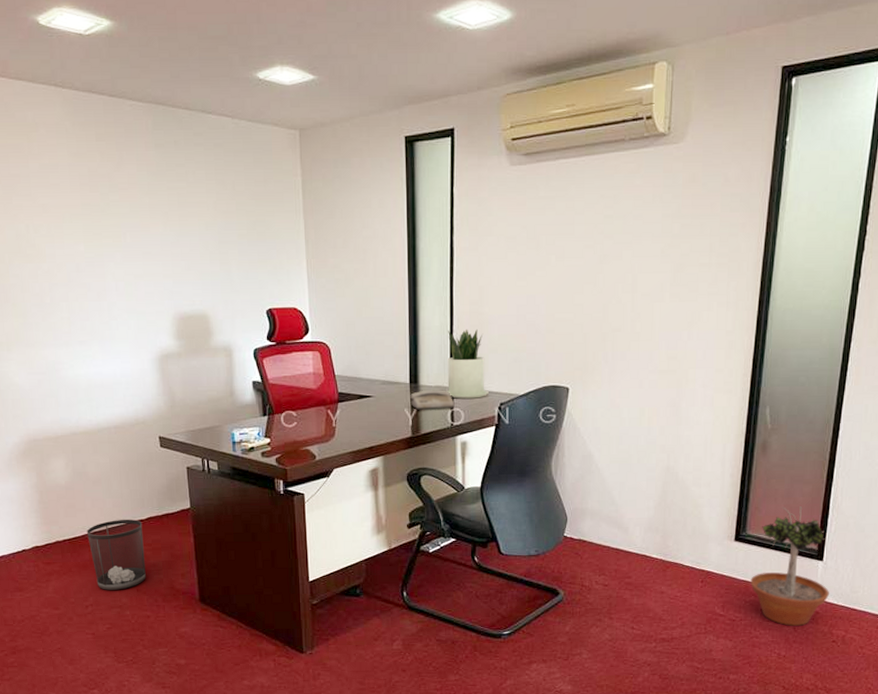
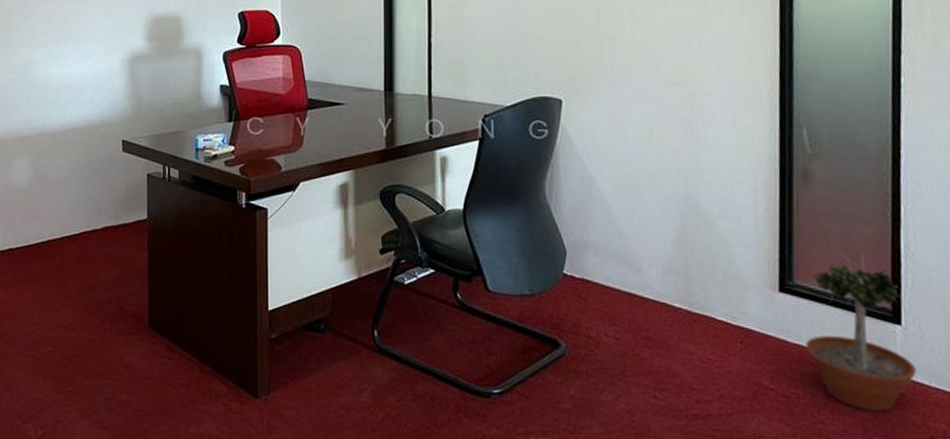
waste bin: present [87,519,146,590] -> none [40,227,97,307]
telephone: present [410,390,455,411] -> none [385,98,433,121]
planter: present [446,328,489,399] -> none [424,34,471,109]

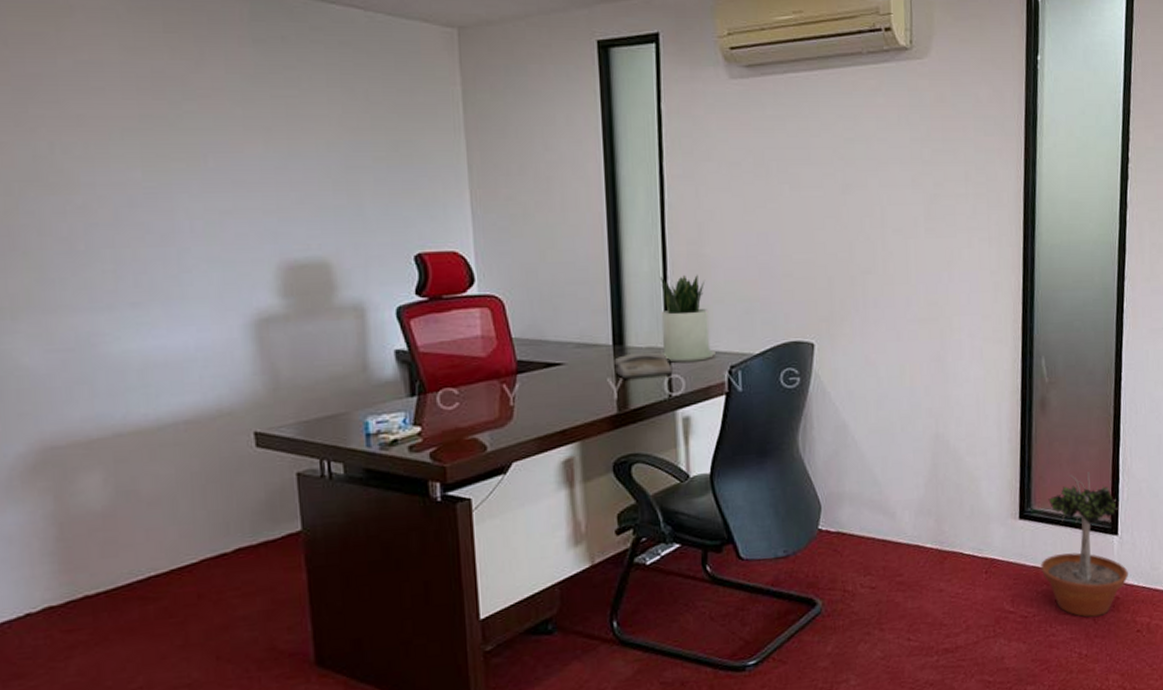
telephone: none [385,98,433,121] -> present [614,352,673,380]
planter: none [424,34,471,109] -> present [660,274,715,363]

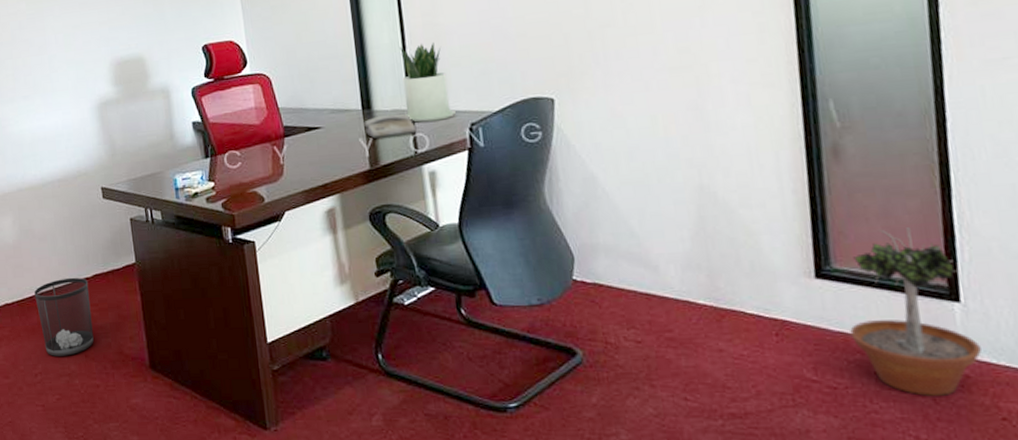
waste bin: none [136,553,231,663] -> present [34,277,94,356]

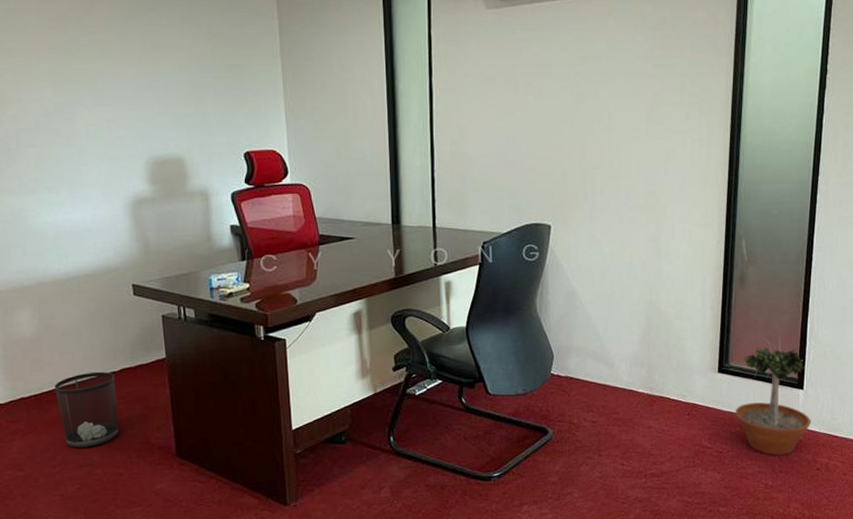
telephone: present [364,114,417,140] -> none [392,230,438,252]
planter: present [400,43,456,123] -> none [429,168,471,239]

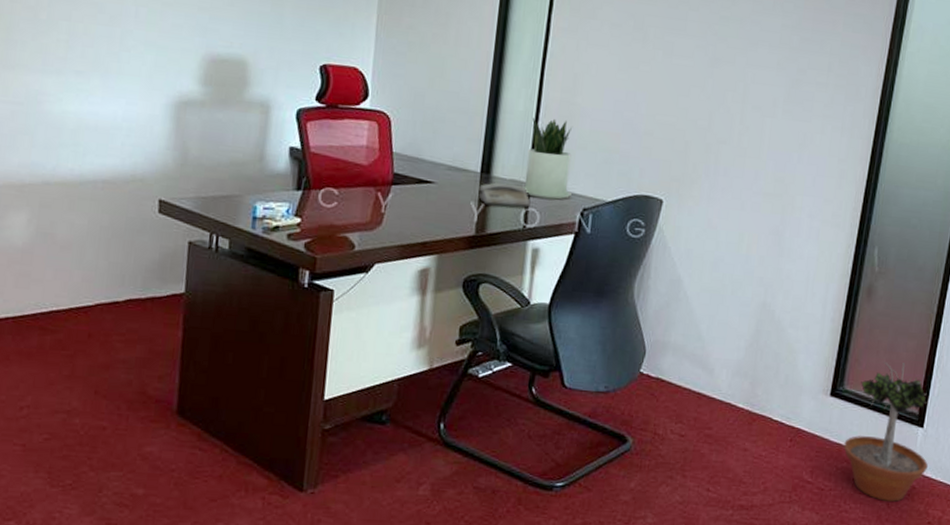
waste bin: present [54,371,119,448] -> none [40,298,118,390]
telephone: none [392,230,438,252] -> present [478,182,531,209]
planter: none [429,168,471,239] -> present [522,117,572,200]

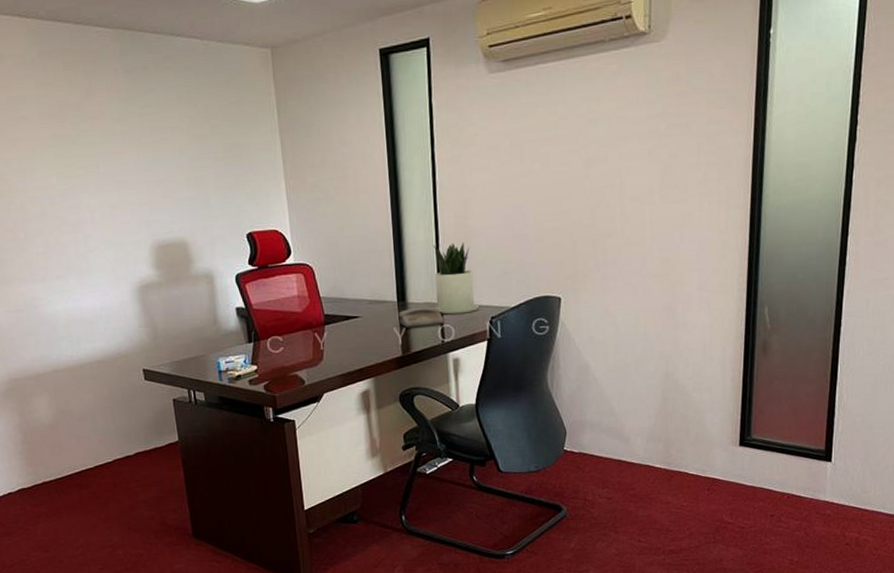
potted tree: present [844,362,929,502] -> none [758,407,840,530]

